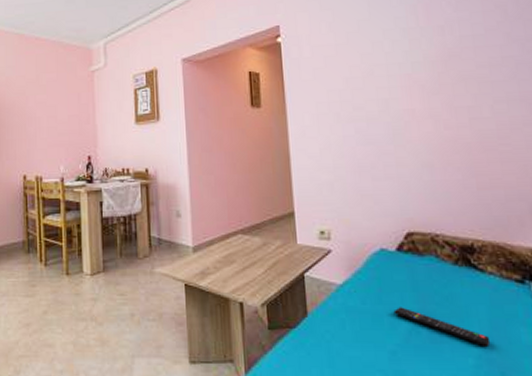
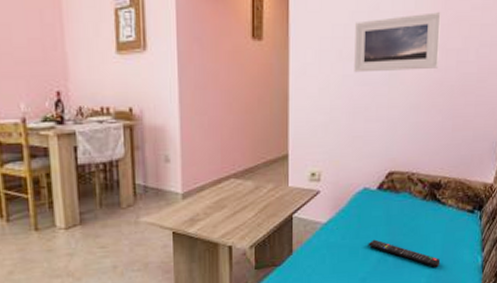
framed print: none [351,73,448,133] -> present [354,12,441,73]

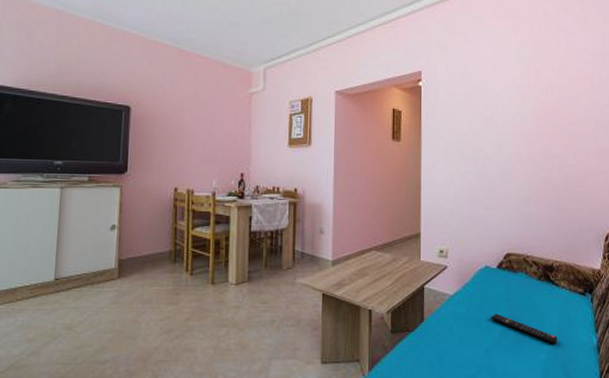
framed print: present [354,12,441,73] -> none [474,125,544,170]

